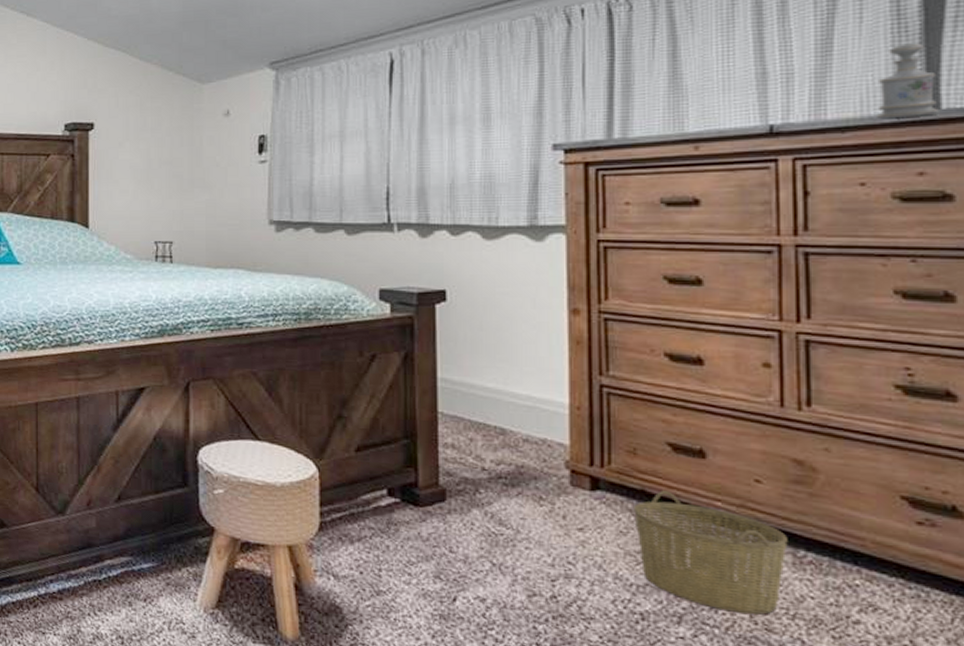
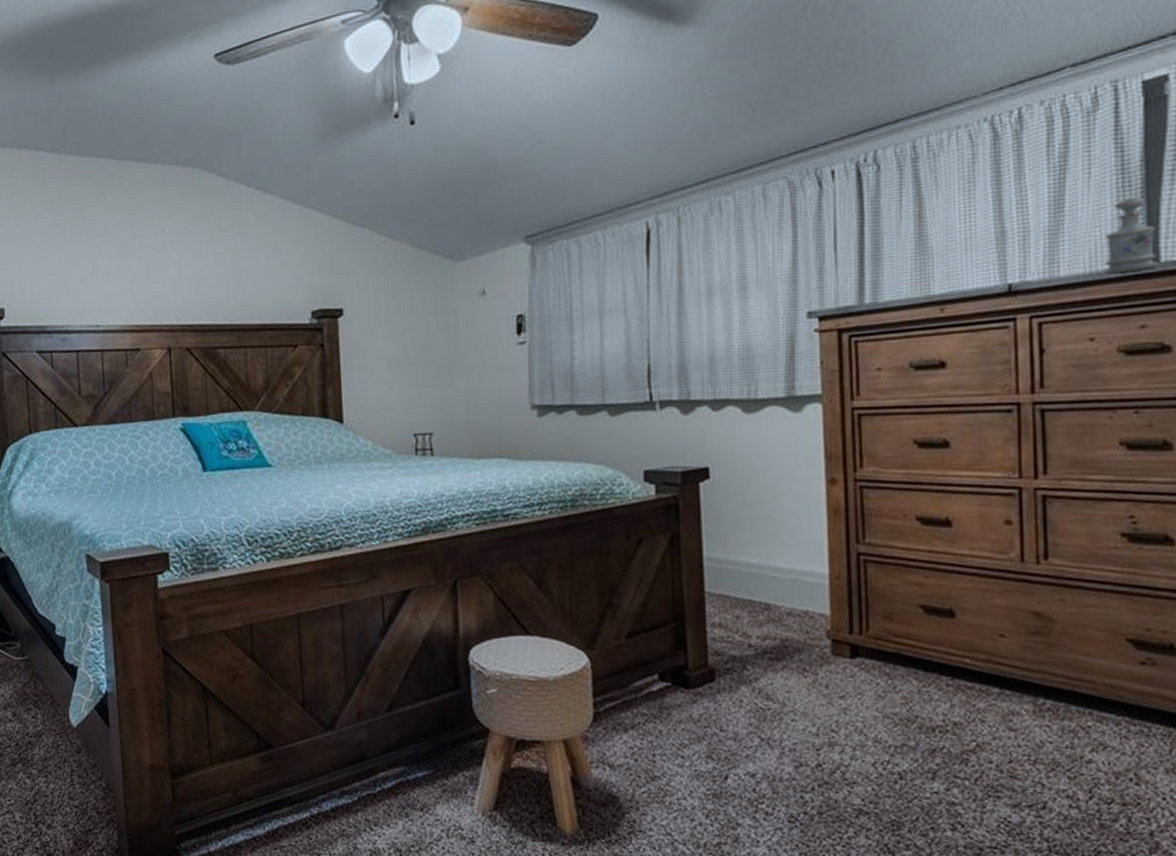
basket: present [632,491,788,615] -> none [889,652,1029,763]

